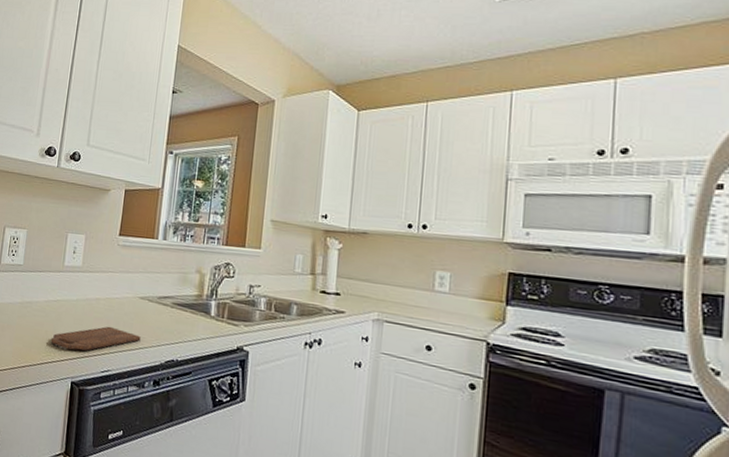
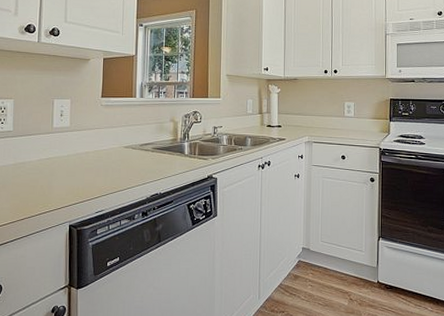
cutting board: present [51,326,141,351] -> none [47,174,128,198]

